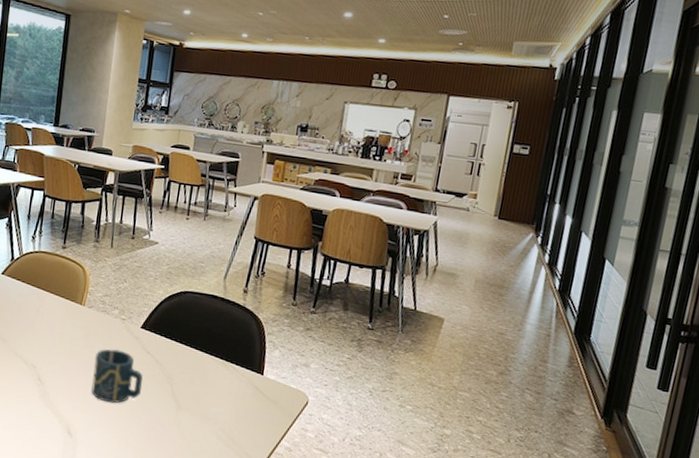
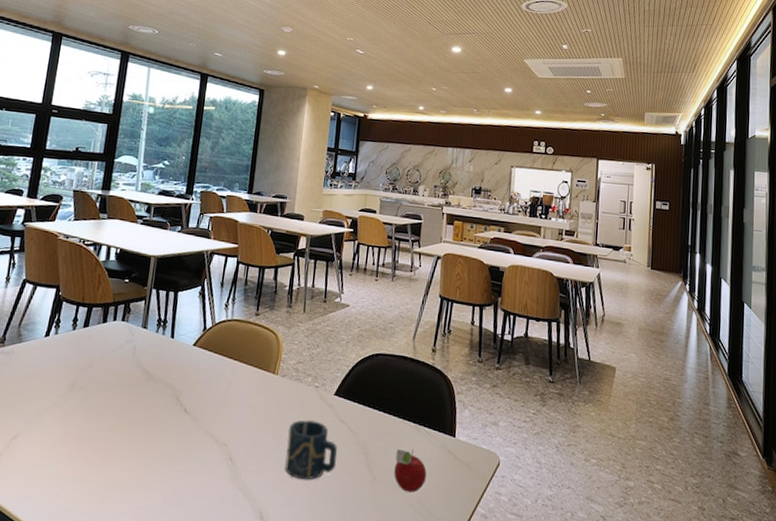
fruit: none [199,382,232,422] -> present [394,449,427,493]

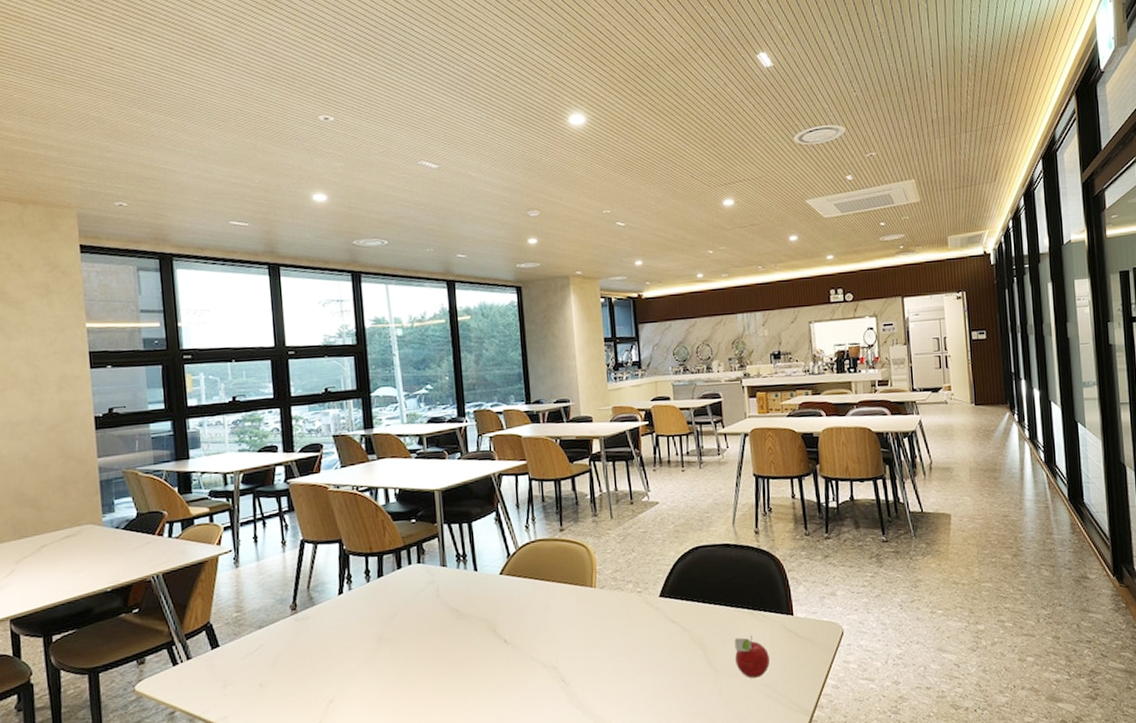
cup: present [285,419,338,480] -> none [617,625,675,687]

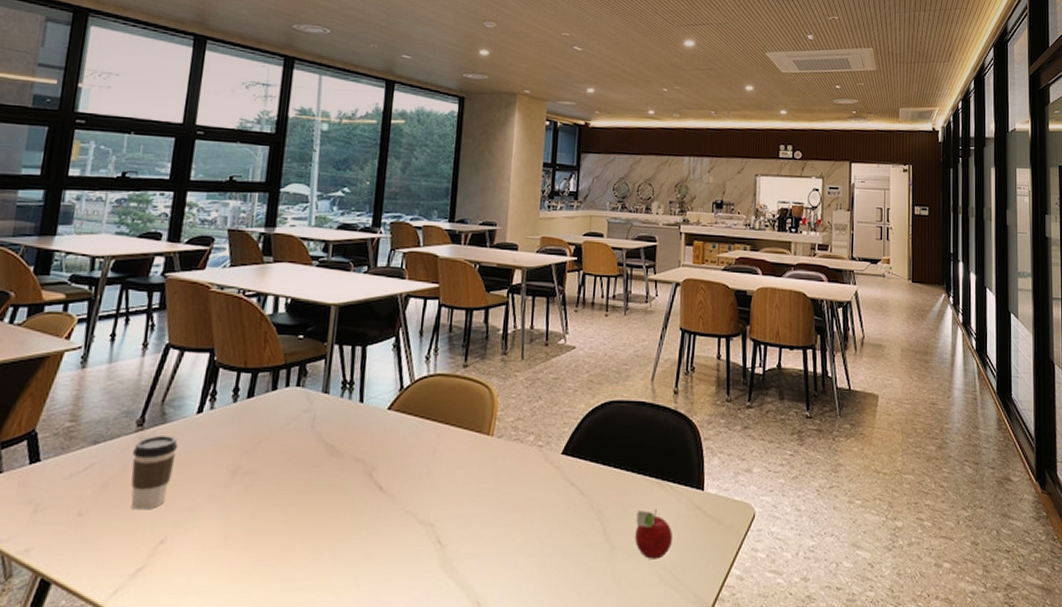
coffee cup: none [292,615,329,678] -> present [130,436,179,510]

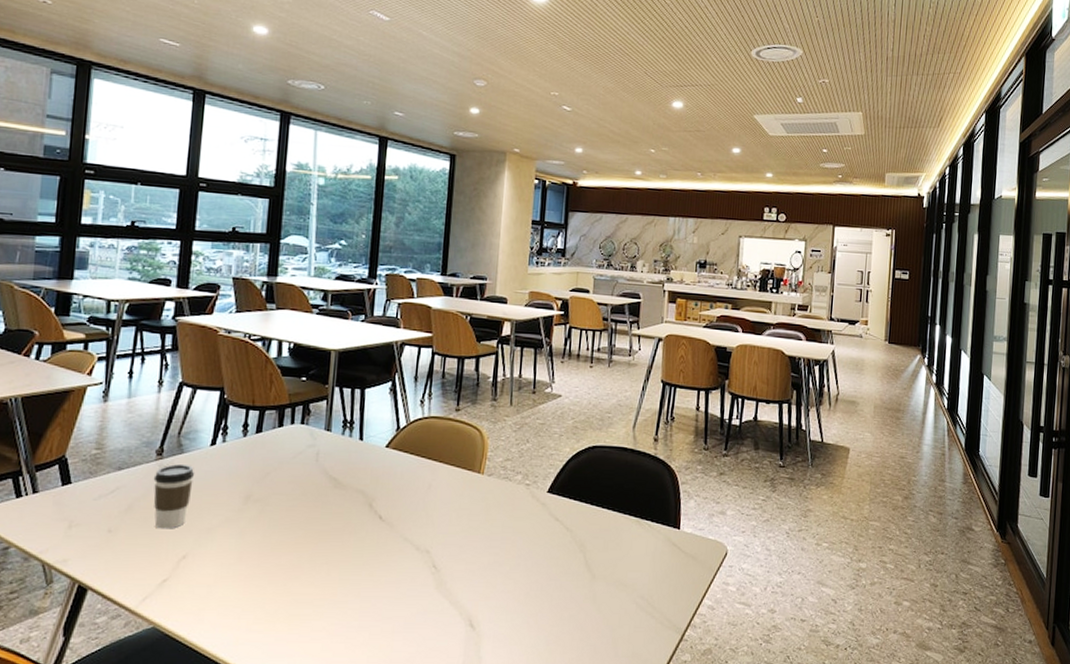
fruit: present [635,509,673,559] -> none [614,544,650,588]

